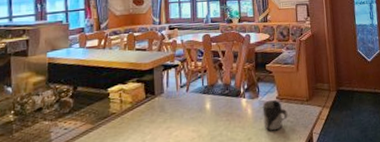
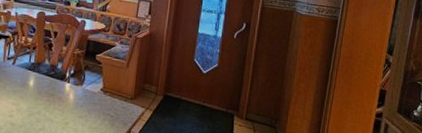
cup: present [262,99,288,131] -> none [83,90,110,122]

